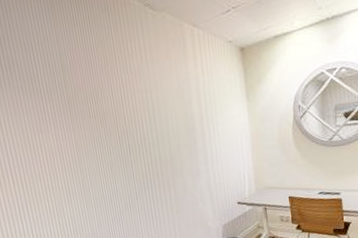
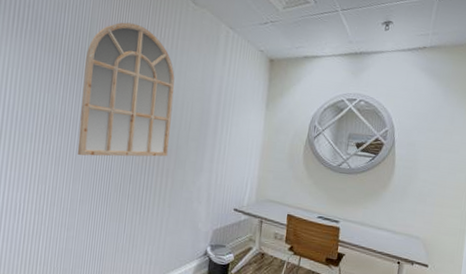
mirror: none [64,45,165,185] -> present [77,22,175,157]

